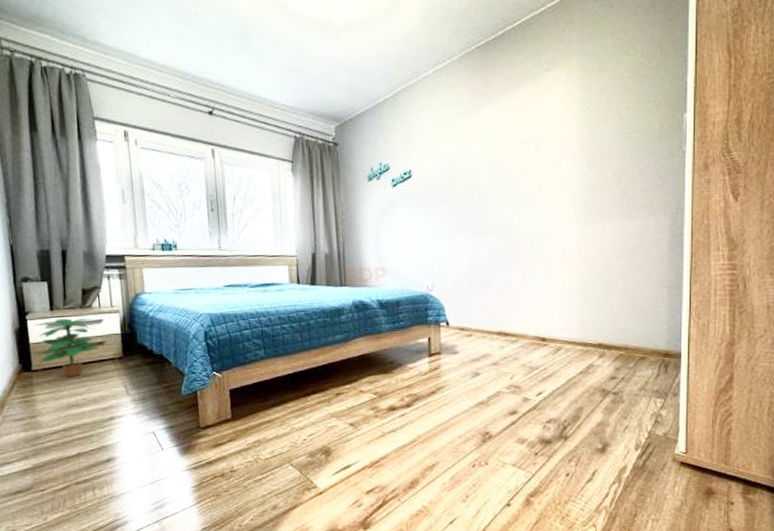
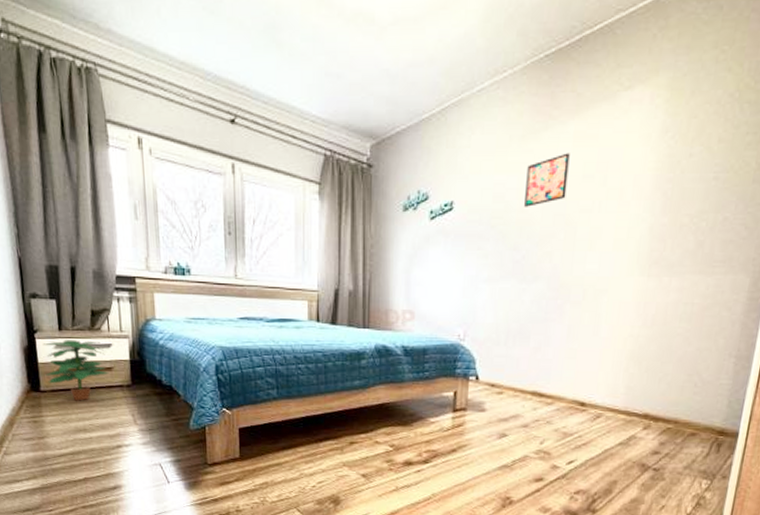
wall art: none [472,124,507,171] -> present [524,153,570,207]

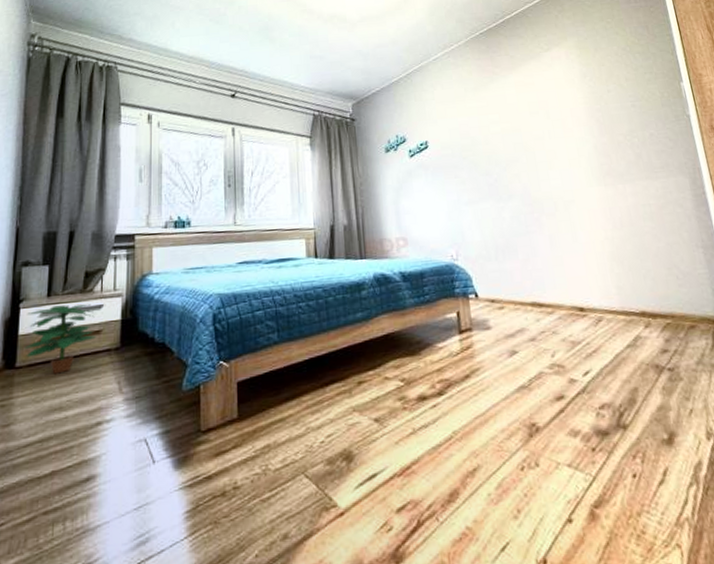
wall art: present [524,153,570,207] -> none [483,97,520,140]

